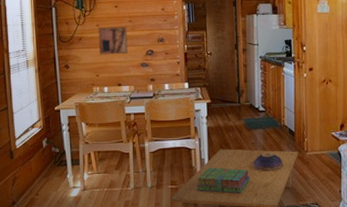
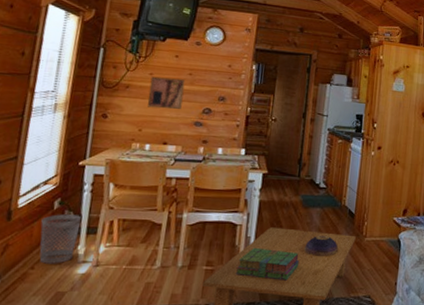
wastebasket: none [36,150,66,191] -> present [39,214,82,264]

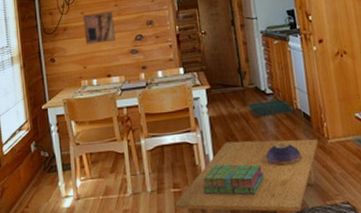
wastebasket: present [39,214,82,264] -> none [24,154,57,202]

